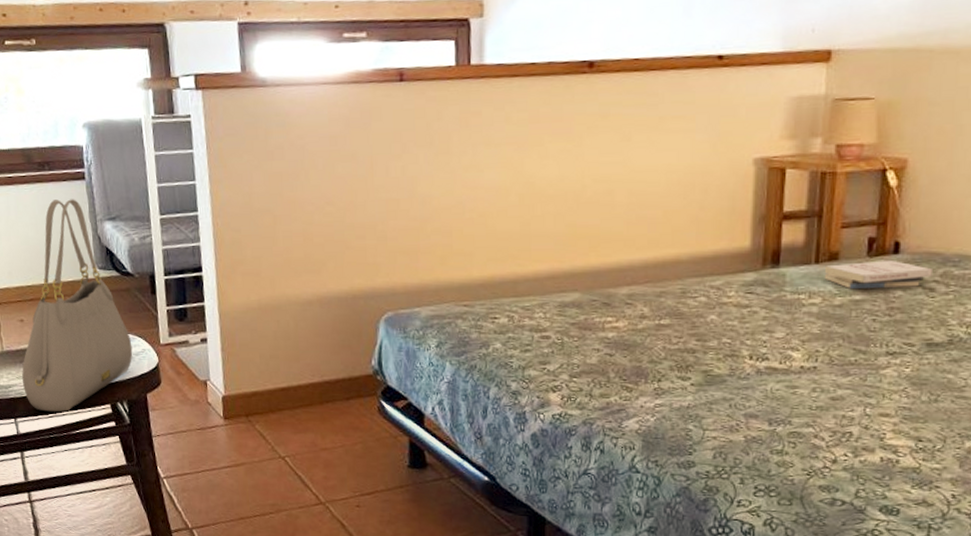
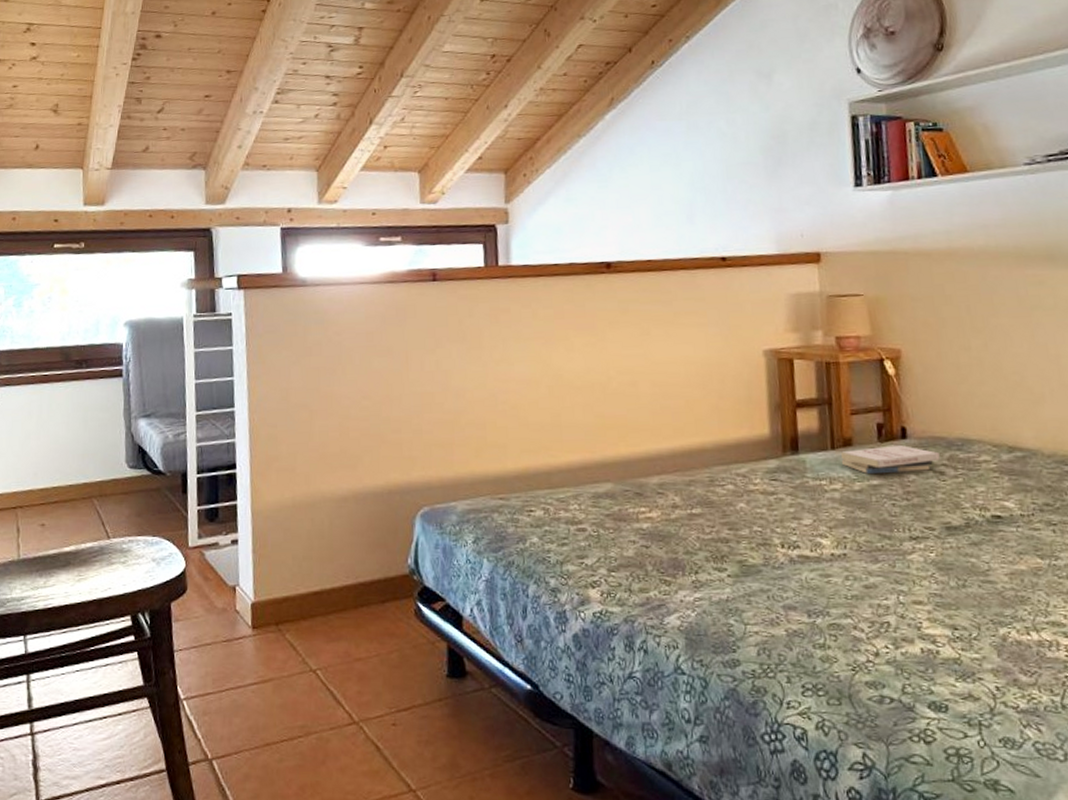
handbag: present [21,199,133,412] -> none [36,396,159,626]

